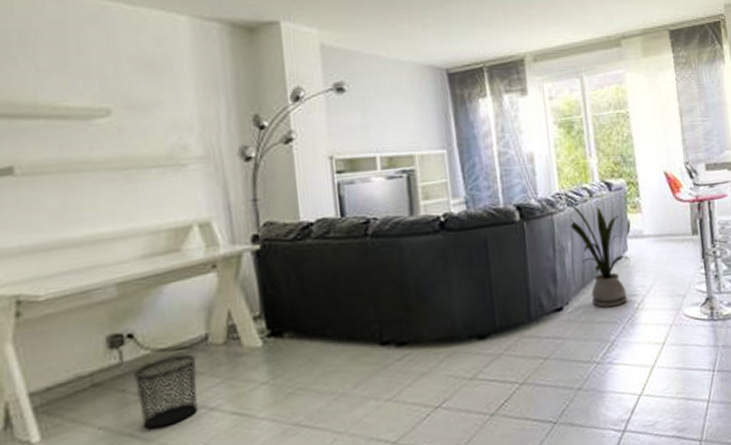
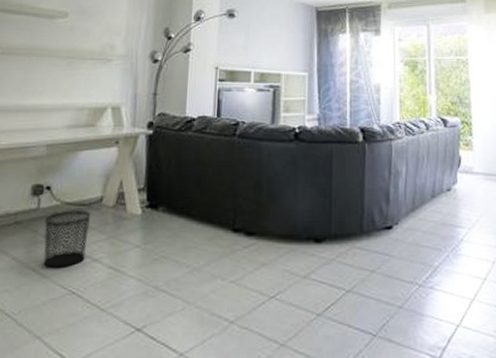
house plant: present [562,203,631,308] -> none [401,132,459,235]

